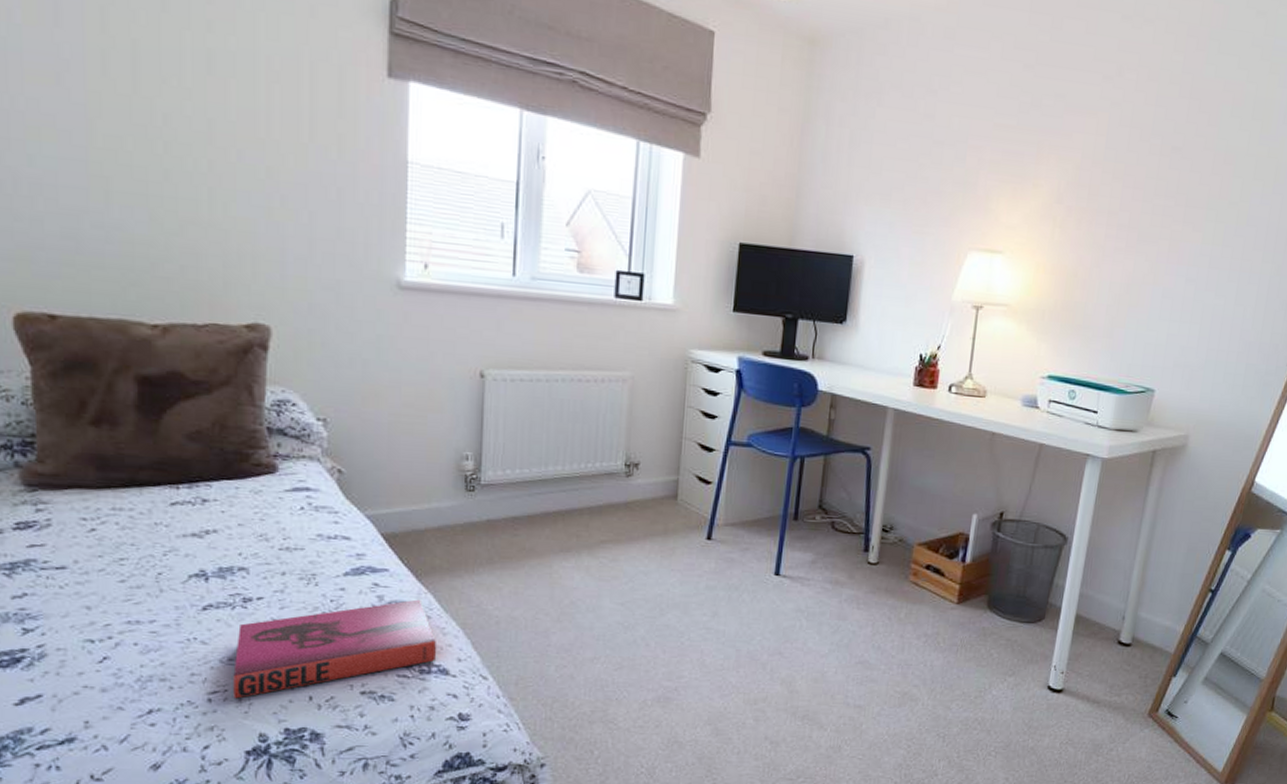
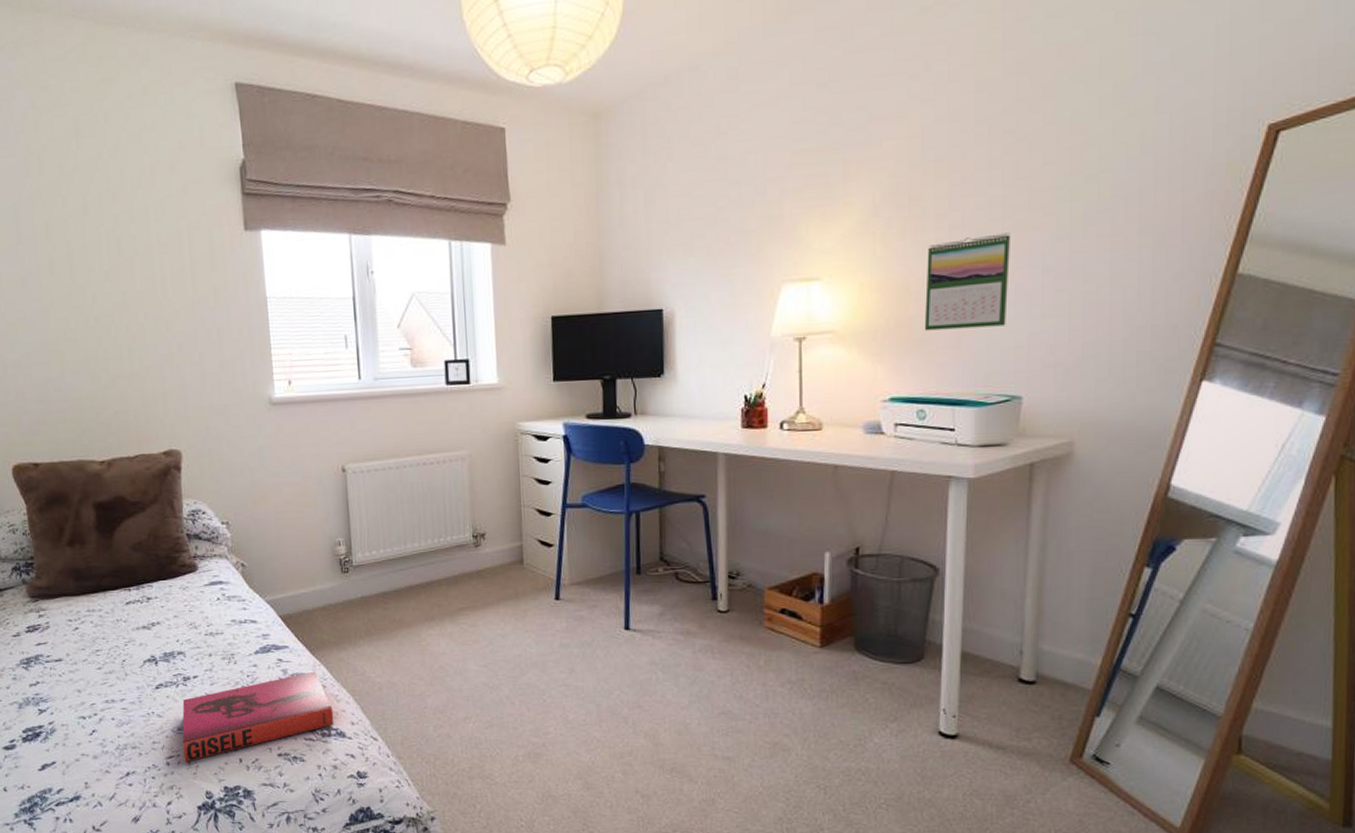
calendar: none [1085,238,1166,324] -> present [924,233,1011,331]

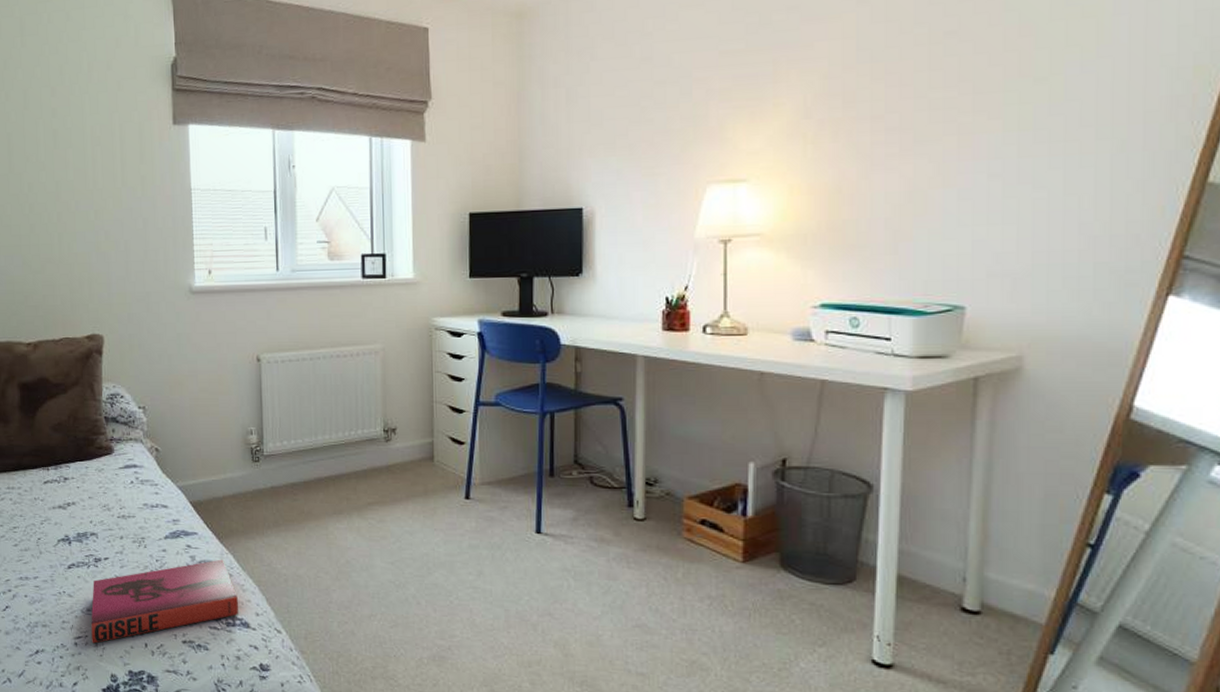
calendar: present [924,233,1011,331] -> none [858,136,954,236]

